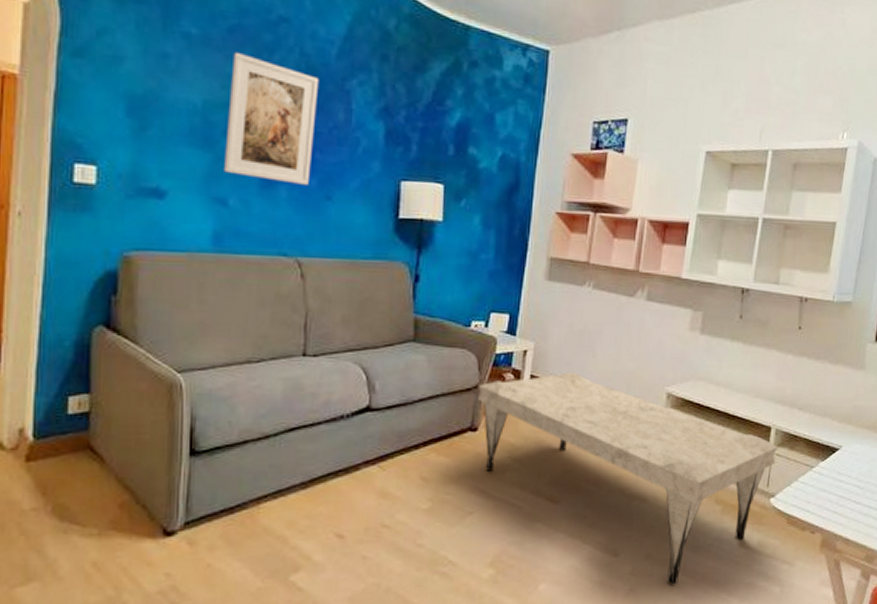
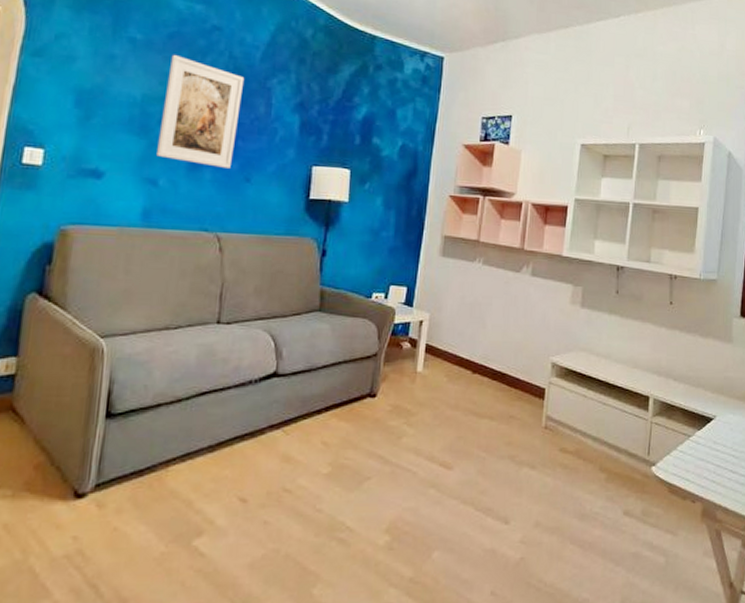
coffee table: present [477,372,778,586] -> none [376,341,657,556]

